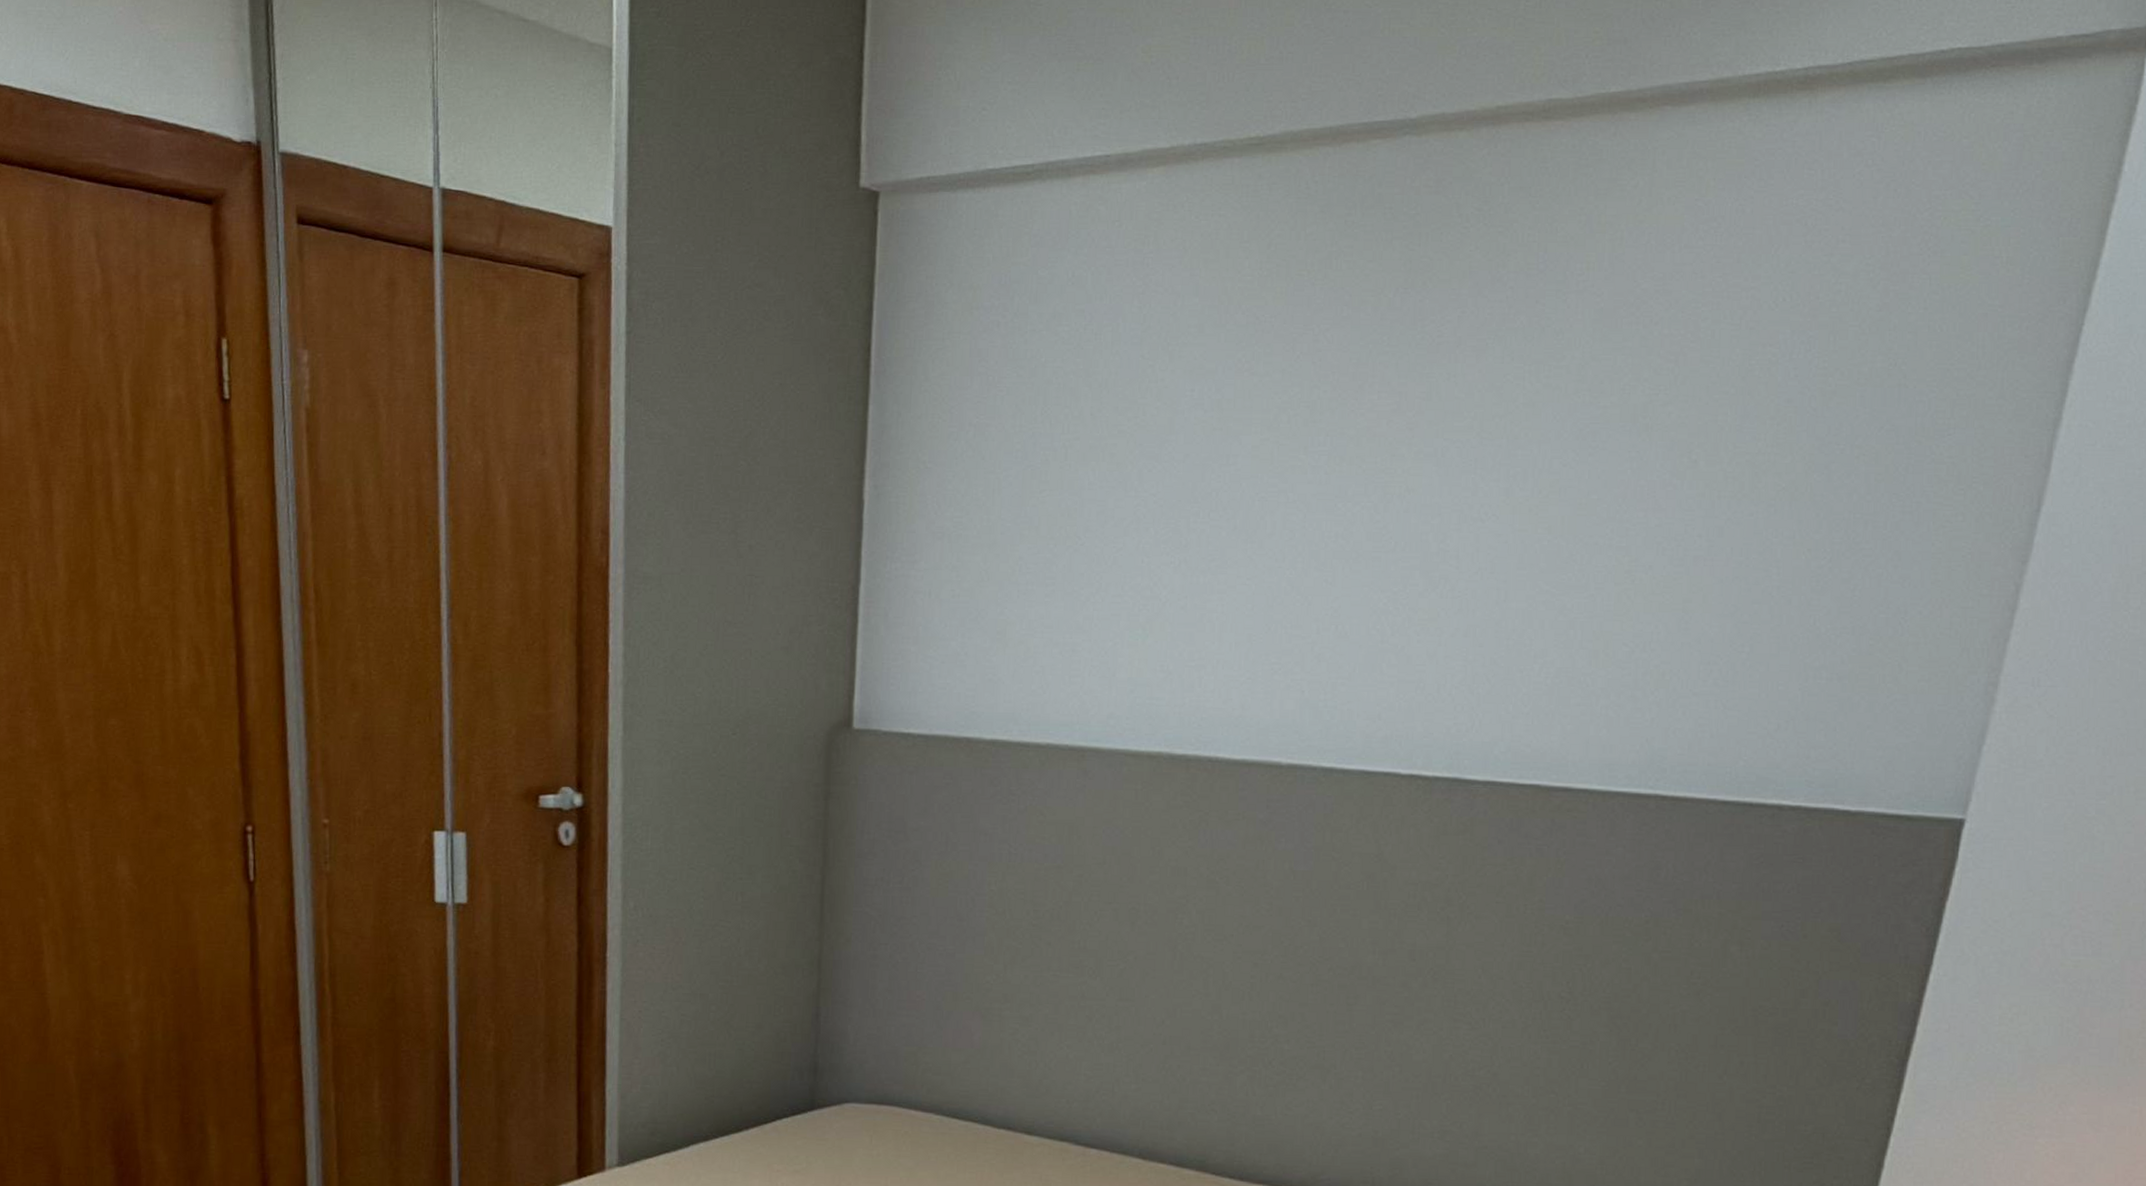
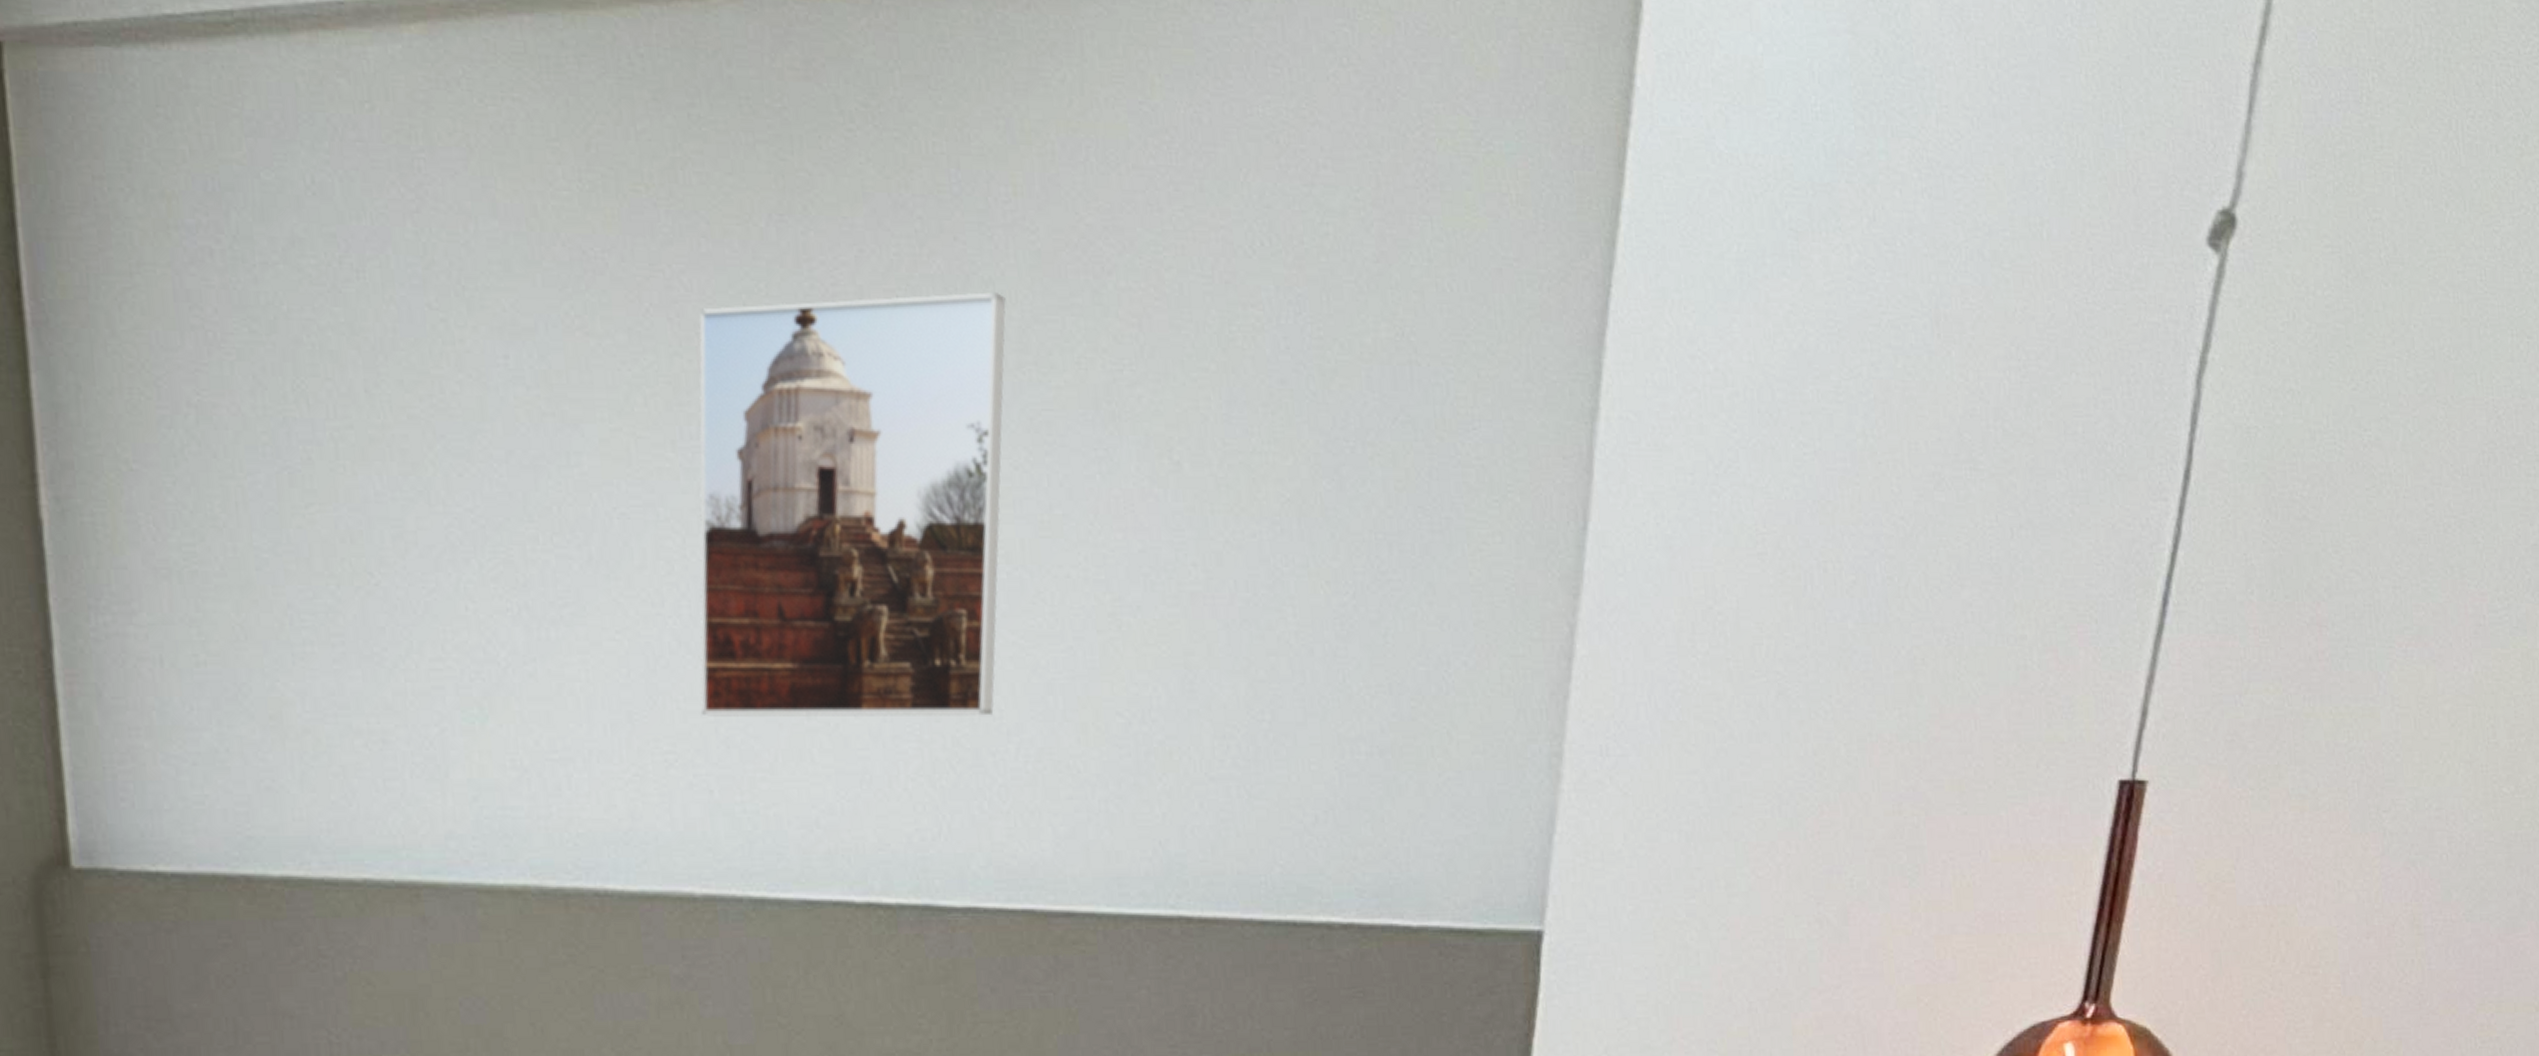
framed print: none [1303,338,1571,644] -> present [698,291,1006,717]

